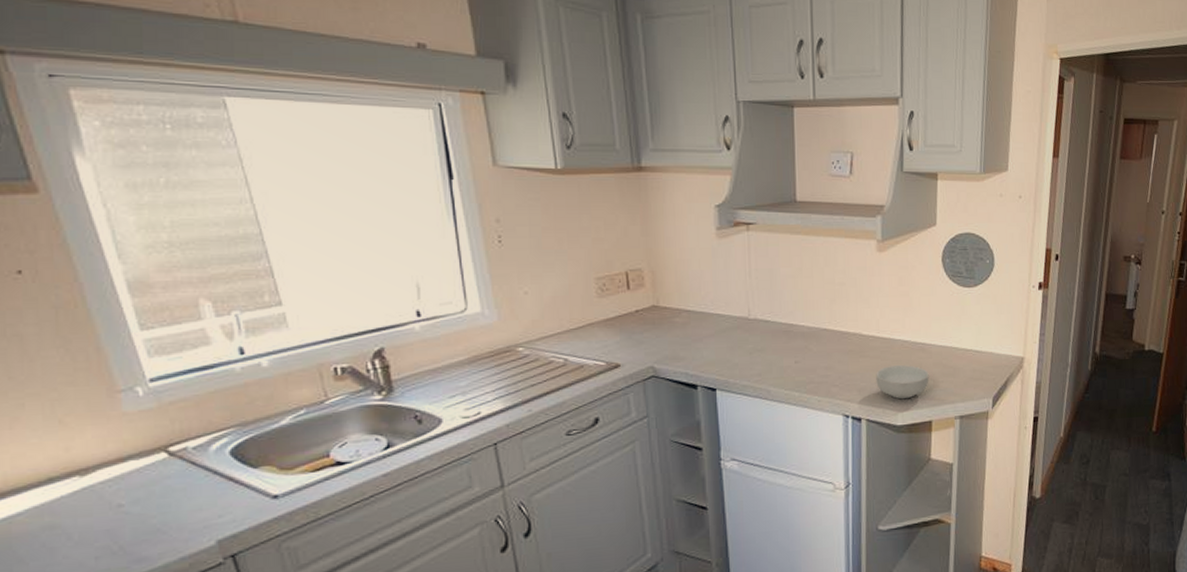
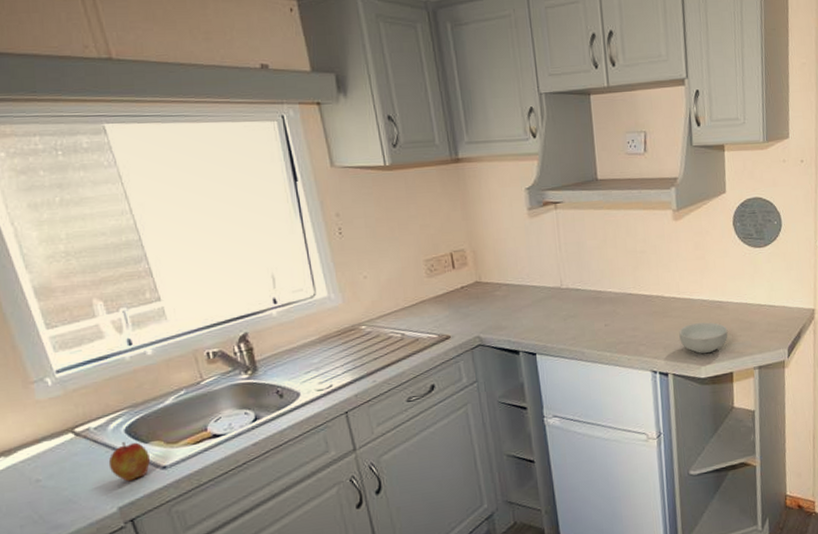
apple: none [208,466,258,512] -> present [108,442,150,482]

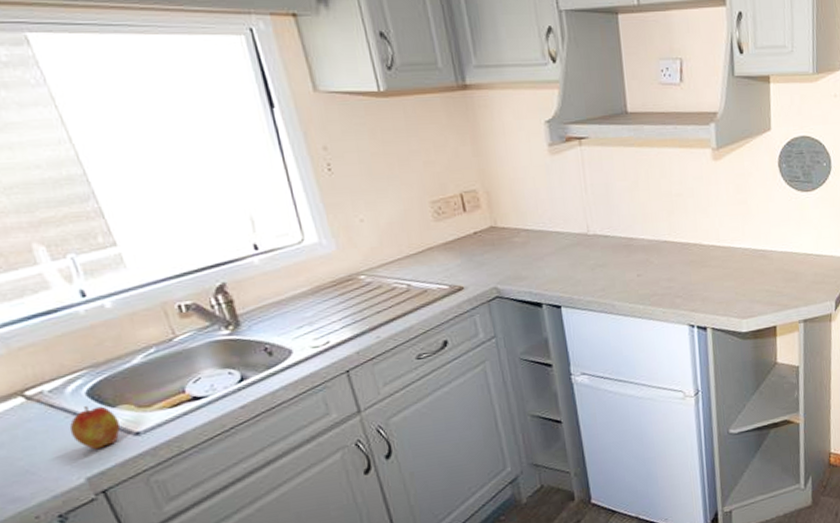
cereal bowl: present [679,322,728,354] -> none [718,272,772,307]

